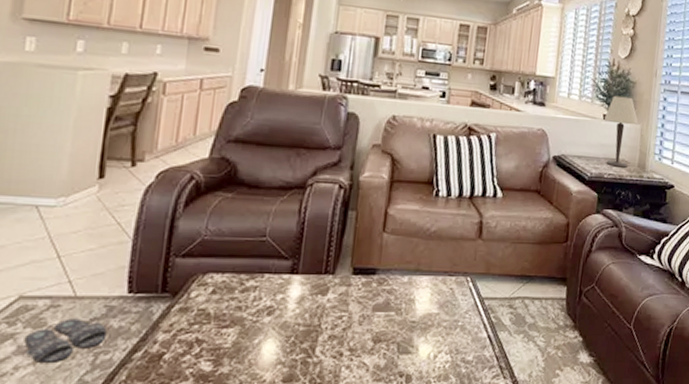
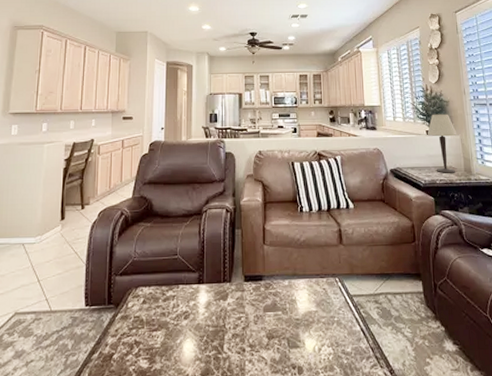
slippers: present [24,318,108,363] -> none [19,328,74,364]

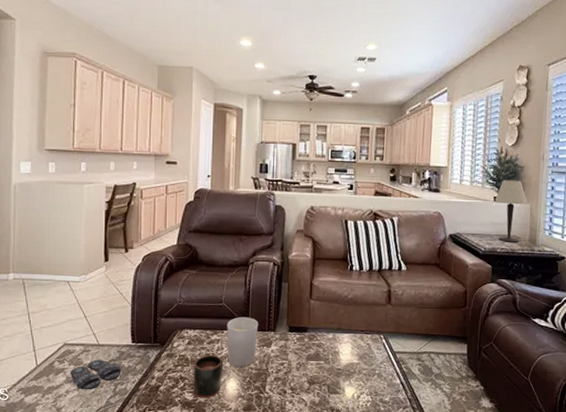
slippers: none [19,328,74,364] -> present [70,359,121,389]
mug: none [148,314,180,364] -> present [193,355,224,398]
candle holder: none [182,268,214,326] -> present [227,317,259,368]

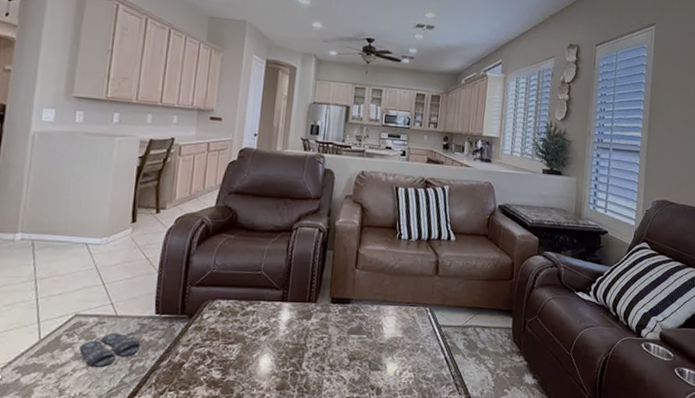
mug: present [193,355,224,398] -> none [221,328,258,376]
candle holder: present [227,317,259,368] -> none [262,286,300,342]
table lamp: present [494,179,528,243] -> none [543,152,574,216]

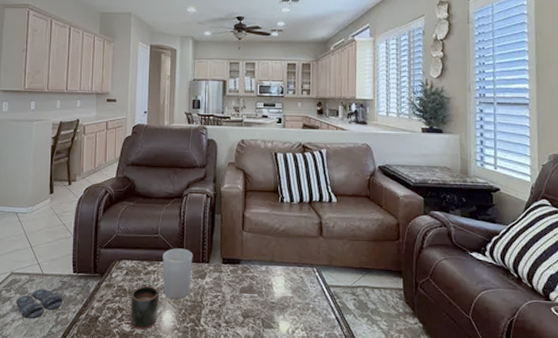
mug: none [221,328,258,376] -> present [130,286,160,329]
candle holder: none [262,286,300,342] -> present [162,248,193,300]

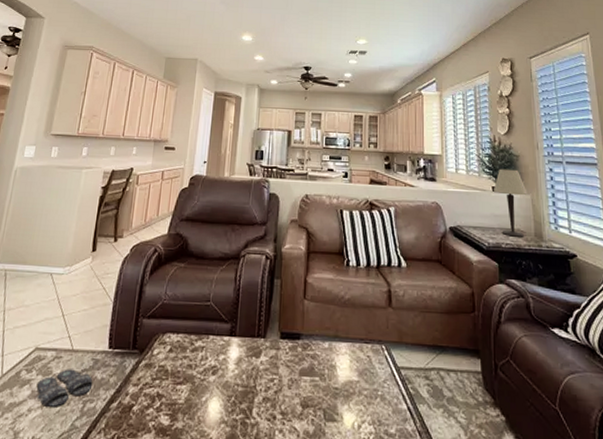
mug: present [130,286,160,329] -> none [170,366,207,423]
candle holder: present [162,248,193,300] -> none [211,319,248,384]
table lamp: none [422,111,456,174] -> present [493,168,528,237]

